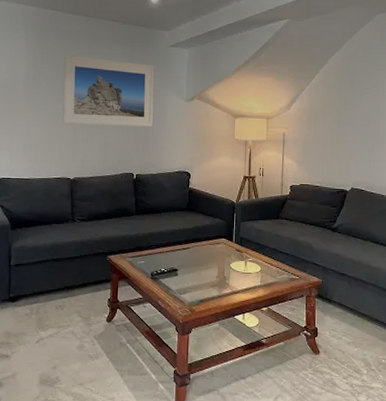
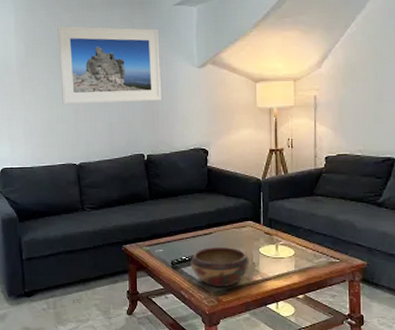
decorative bowl: none [169,261,221,299] -> present [191,247,250,288]

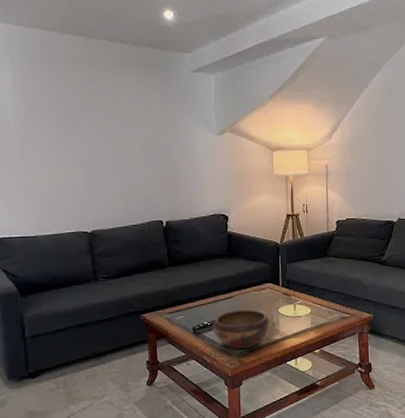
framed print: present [57,25,161,105] -> none [64,84,180,169]

